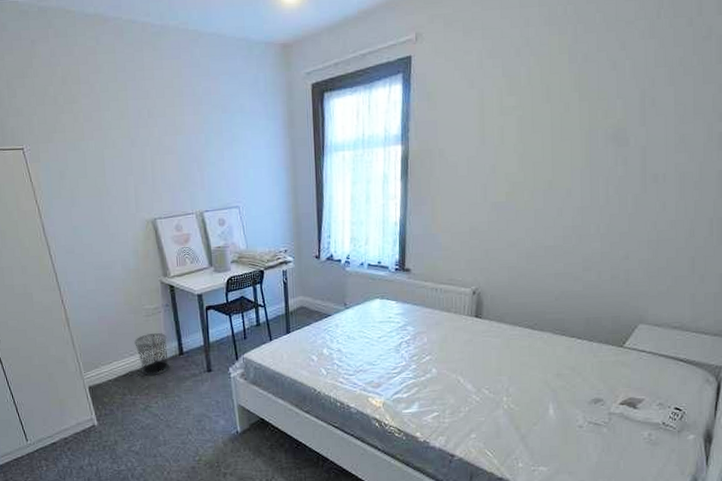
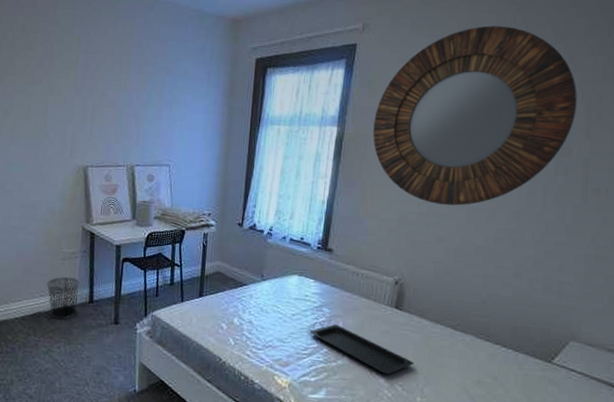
serving tray: none [397,341,498,380] -> present [310,324,414,374]
home mirror: none [436,19,631,211] -> present [373,25,577,206]

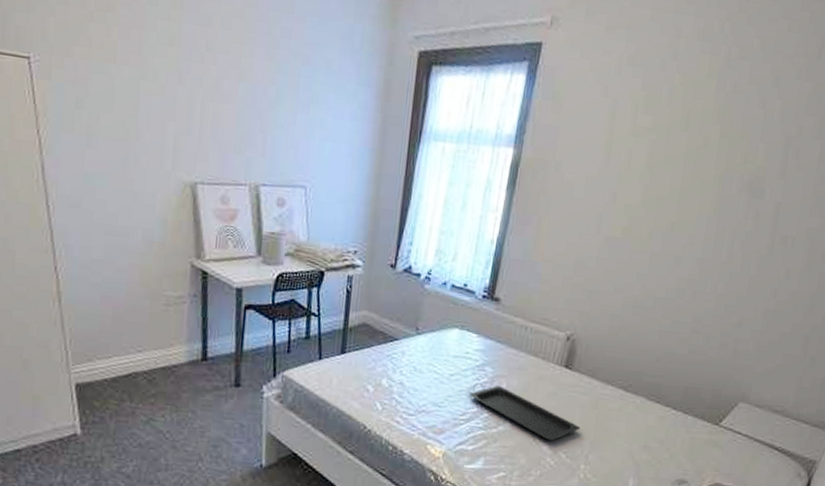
waste bin: present [46,277,80,320] -> none [144,327,189,382]
home mirror: present [373,25,577,206] -> none [553,33,778,251]

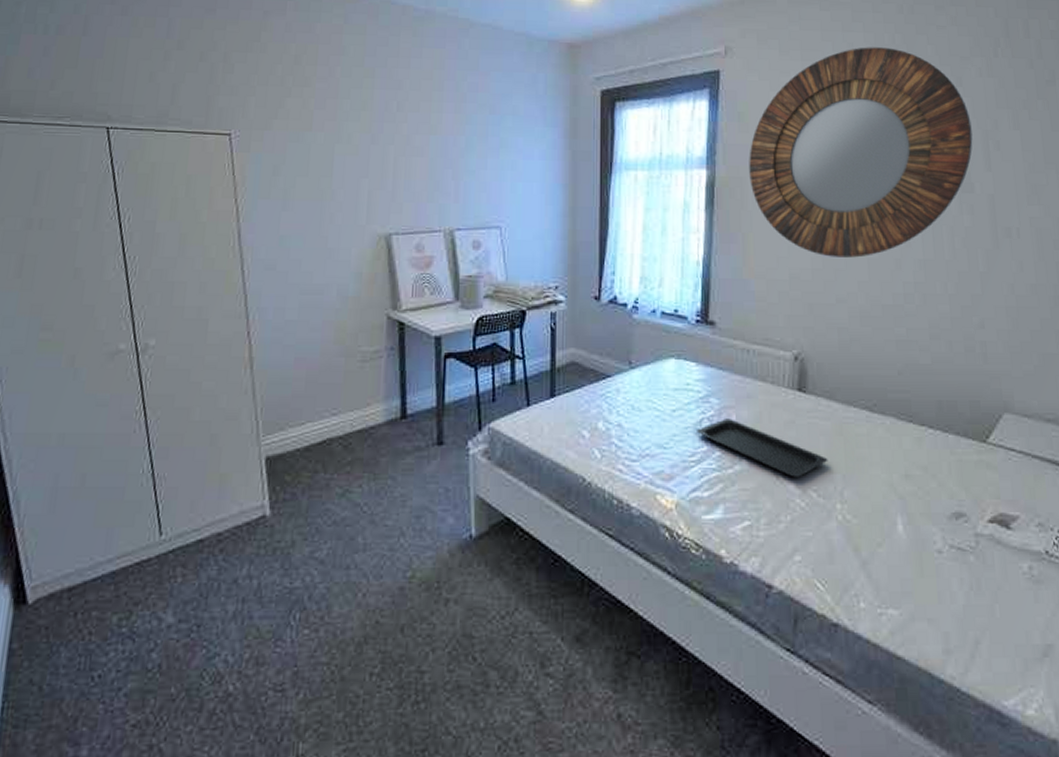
home mirror: none [553,33,778,251] -> present [749,47,973,258]

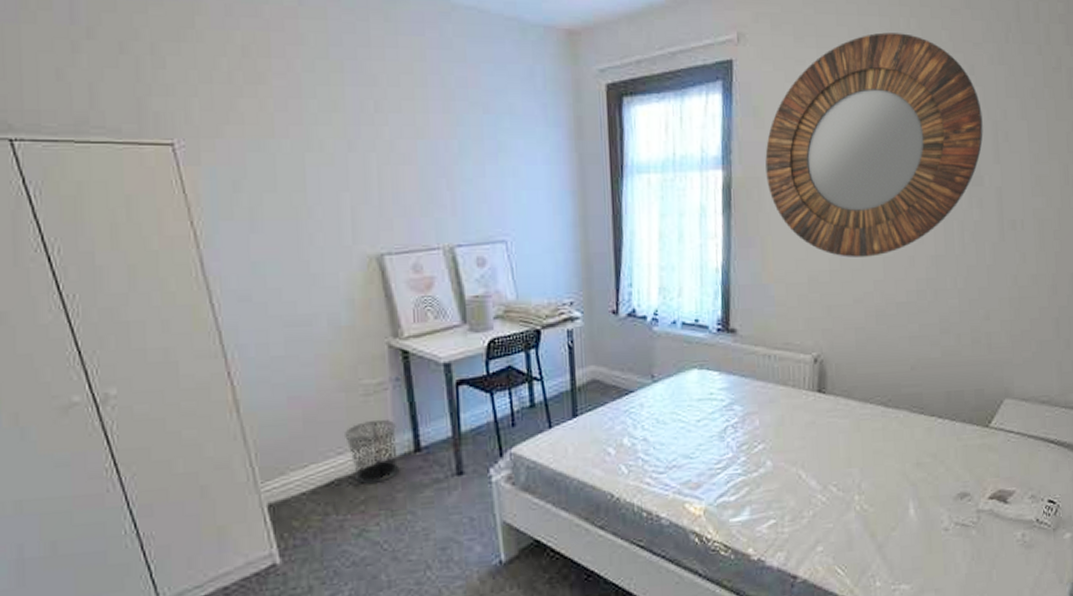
waste bin: none [339,385,387,446] -> present [343,419,400,484]
serving tray: present [697,419,828,477] -> none [722,424,847,475]

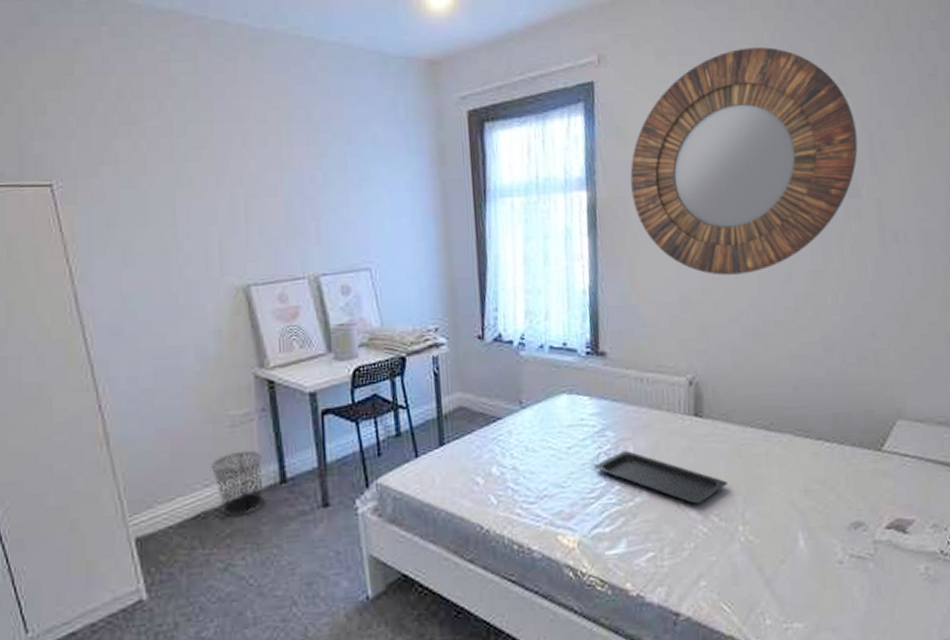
serving tray: none [722,424,847,475] -> present [594,451,728,504]

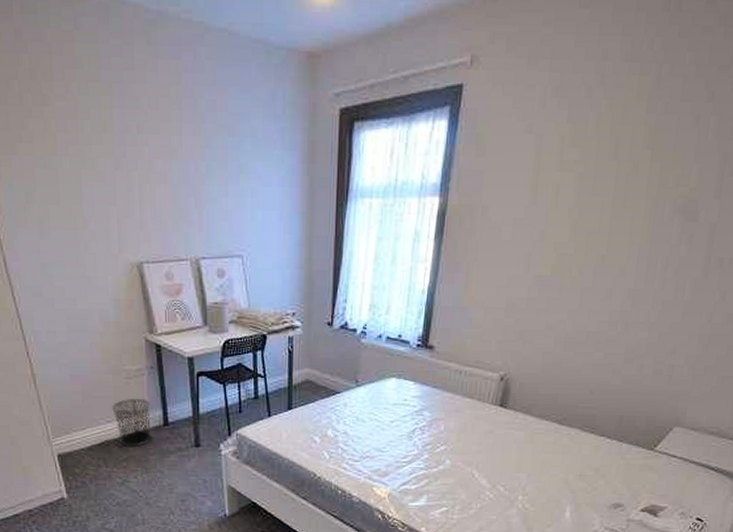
serving tray: present [594,451,728,504] -> none [410,429,517,475]
home mirror: present [630,47,858,275] -> none [480,54,713,287]

